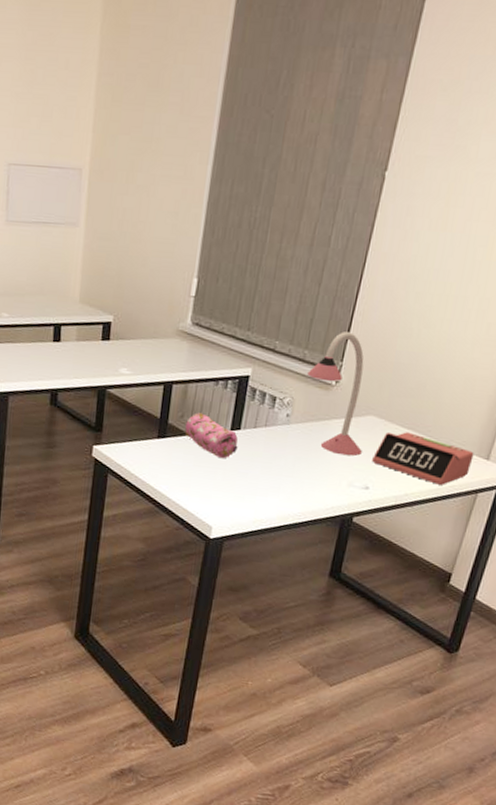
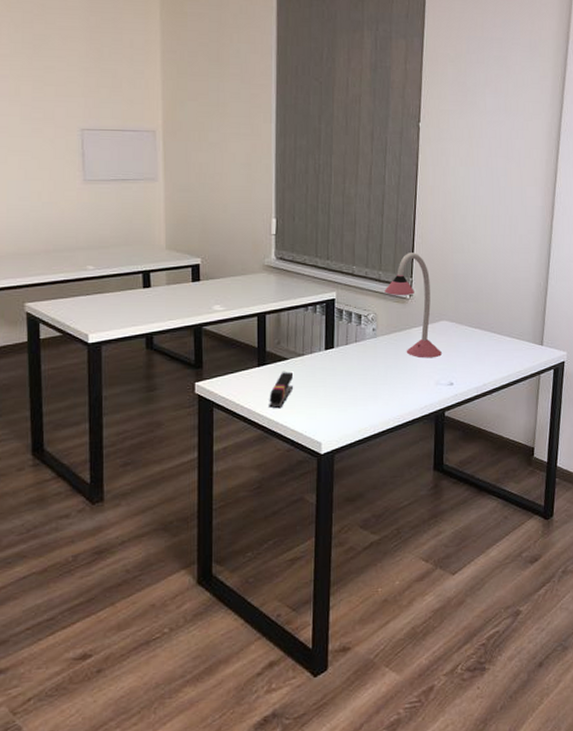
stapler: none [163,447,192,484] -> present [269,372,294,408]
pencil case: present [185,413,238,459] -> none [283,338,334,377]
alarm clock: present [372,432,474,485] -> none [451,331,531,372]

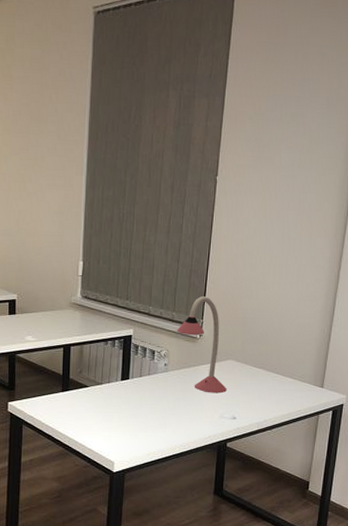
stapler: present [269,372,294,408] -> none [70,398,92,429]

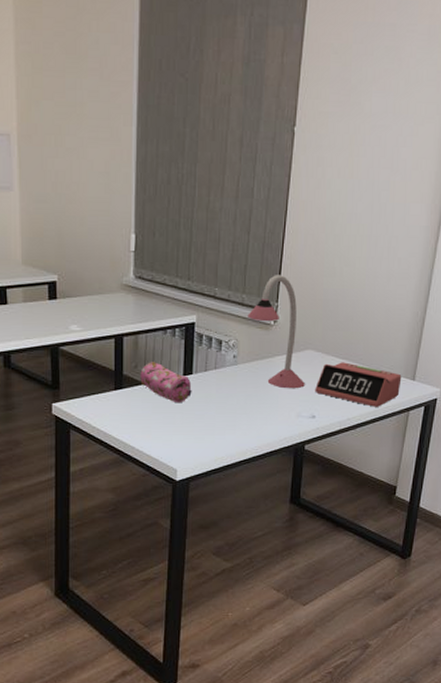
pencil case: none [84,368,128,404] -> present [140,362,192,404]
alarm clock: none [236,371,312,411] -> present [315,362,402,407]

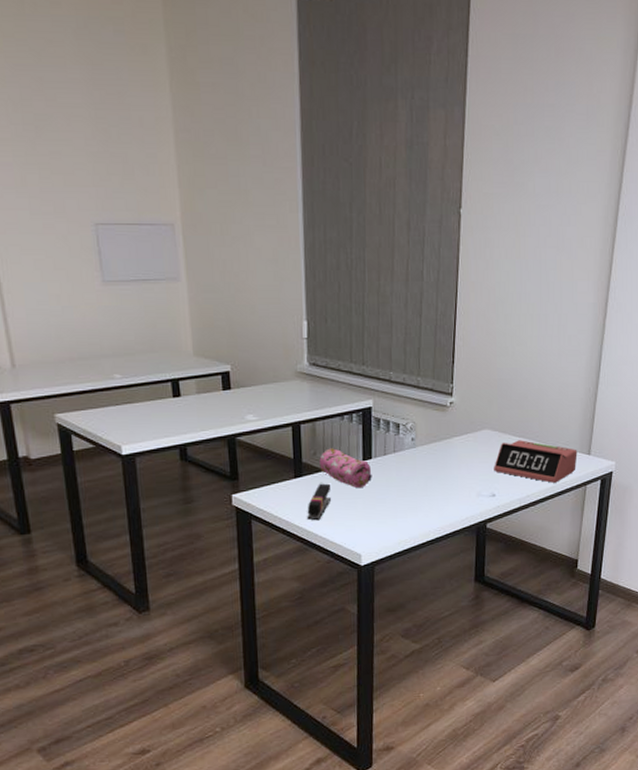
stapler: none [125,396,151,432] -> present [307,483,332,520]
desk lamp: present [248,275,305,389] -> none [424,356,484,469]

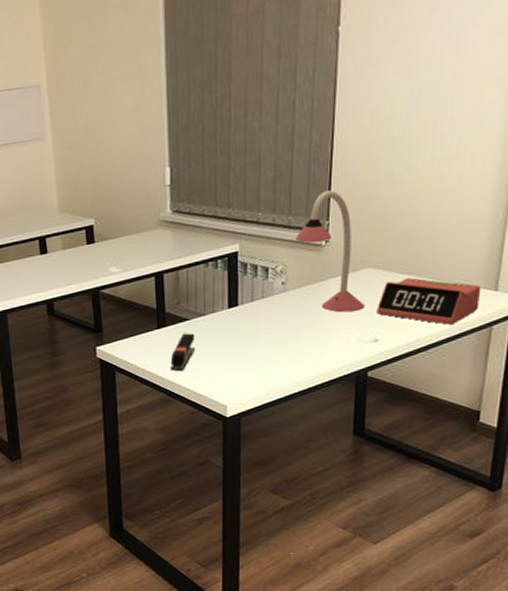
pencil case: present [319,448,372,489] -> none [183,296,239,338]
desk lamp: none [424,356,484,469] -> present [295,190,364,313]

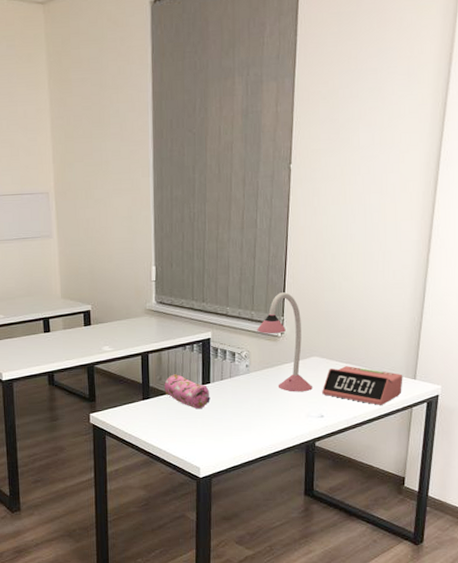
stapler: present [170,333,196,371] -> none [153,404,175,436]
pencil case: none [183,296,239,338] -> present [164,374,210,409]

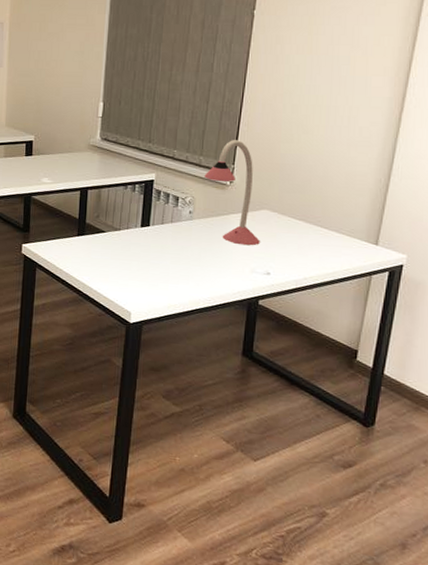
pencil case: present [164,374,210,409] -> none [101,213,149,252]
alarm clock: present [322,366,403,405] -> none [270,223,363,269]

